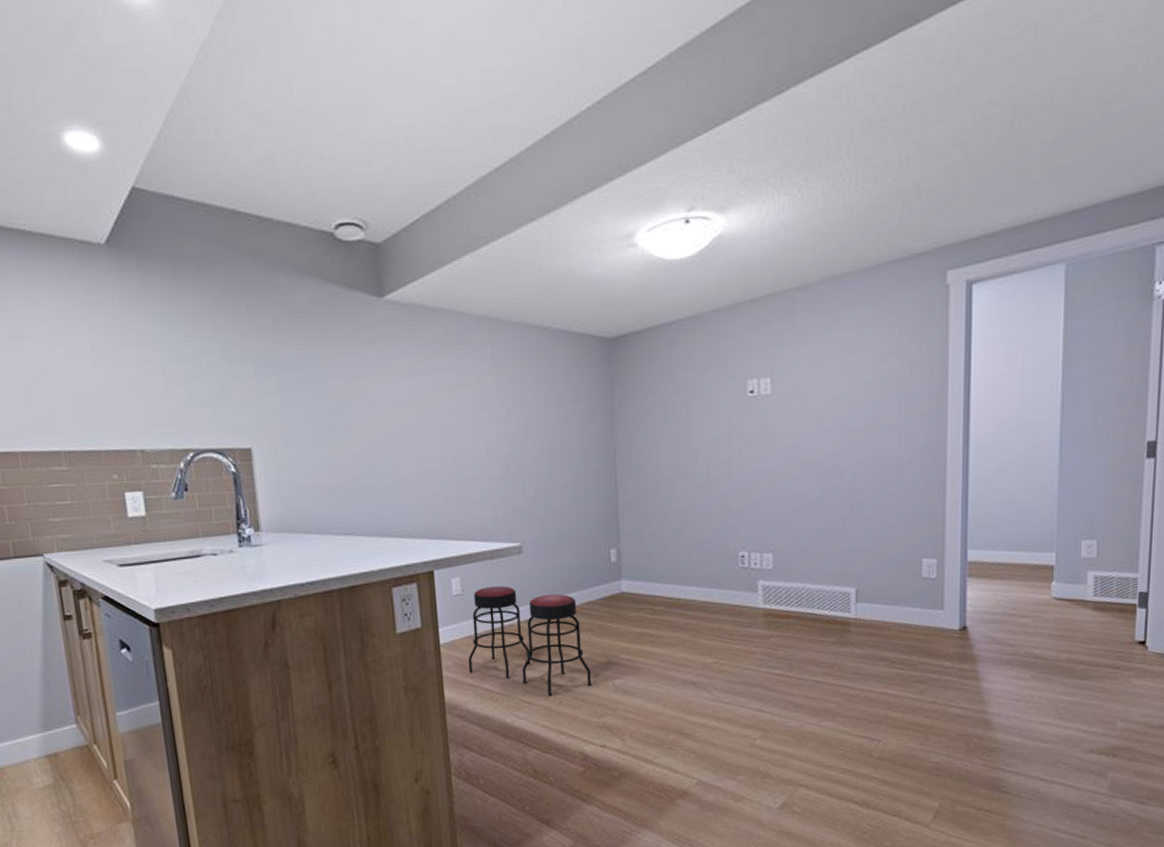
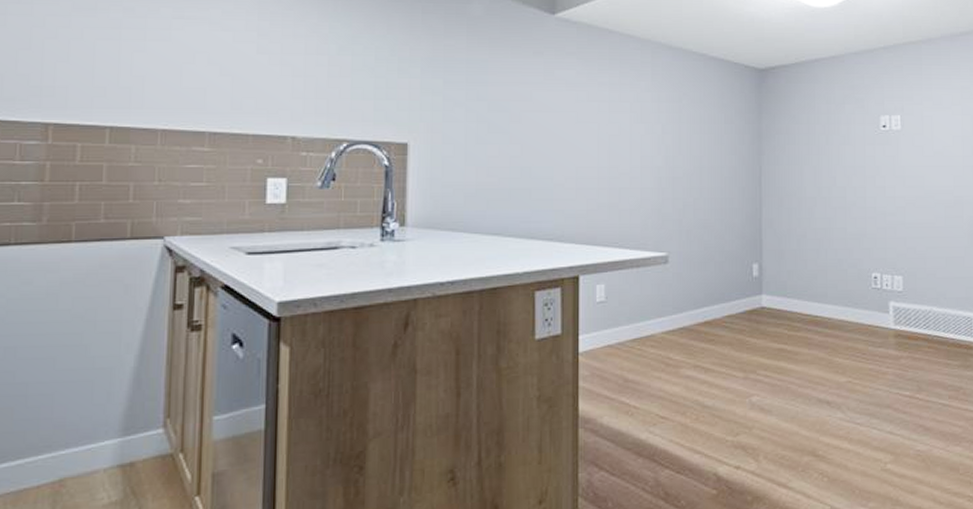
bar stool: present [468,585,592,697] -> none [606,295,729,413]

